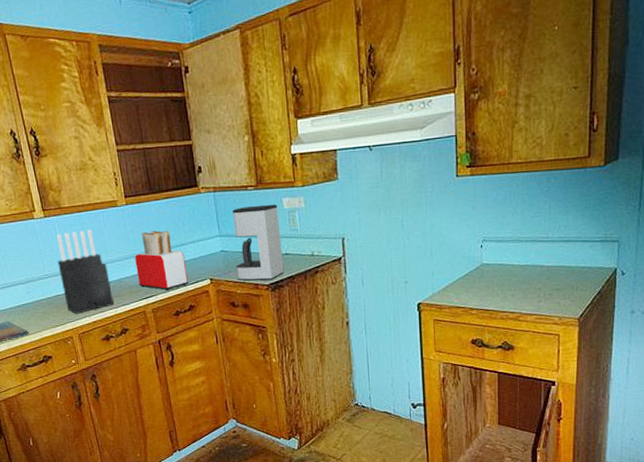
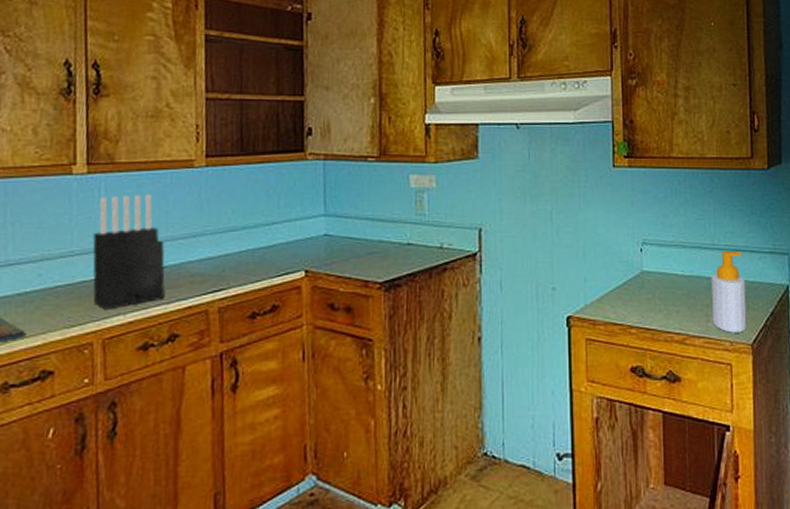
toaster: present [135,230,188,291] -> none [205,202,275,284]
coffee maker: present [232,204,285,281] -> none [341,180,404,277]
soap bottle: none [543,241,577,310] -> present [711,250,747,333]

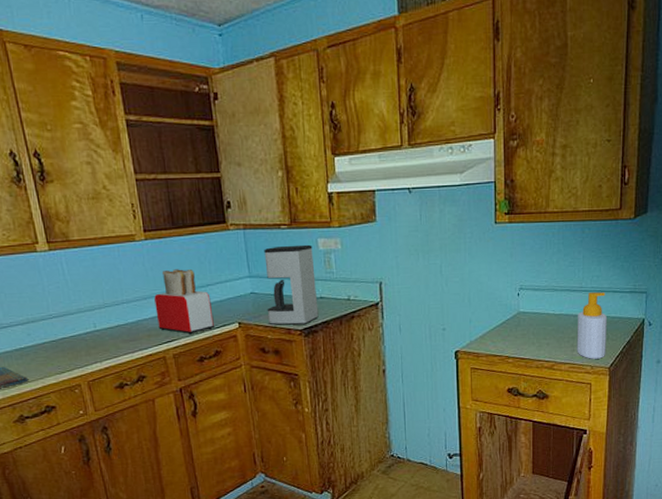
knife block: present [92,194,165,310] -> none [63,266,129,359]
toaster: none [205,202,275,284] -> present [154,269,214,335]
coffee maker: none [341,180,404,277] -> present [264,244,319,325]

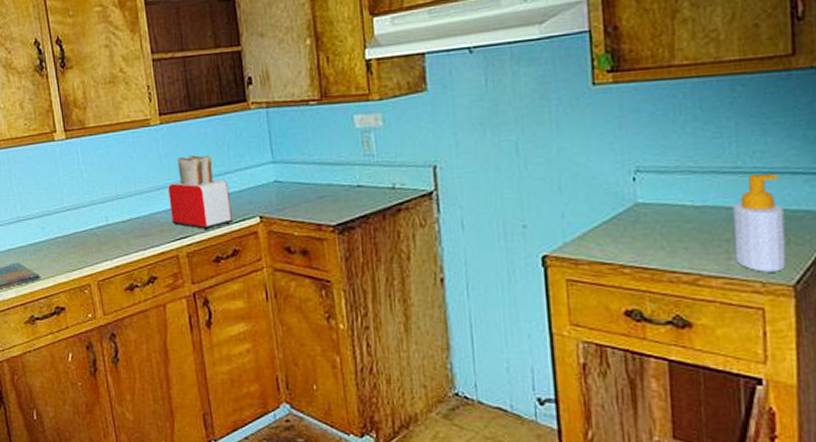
coffee maker: present [264,244,319,325] -> none [289,122,356,220]

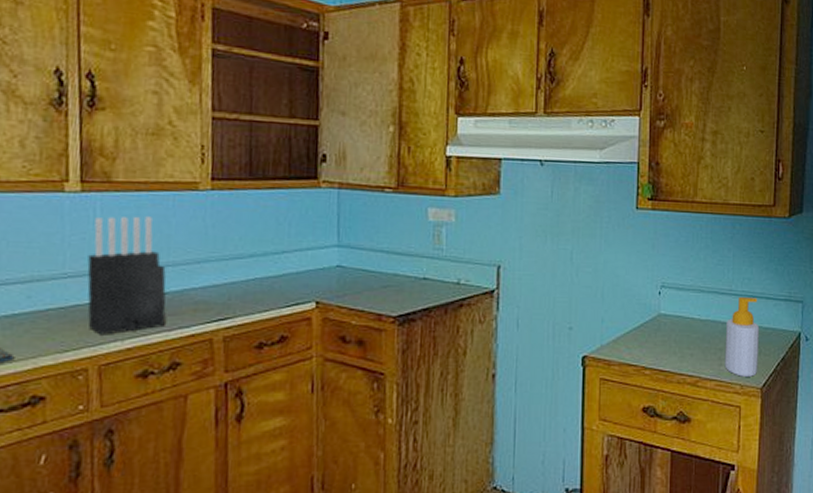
knife block: none [78,153,141,256] -> present [87,216,166,335]
toaster: present [168,155,232,231] -> none [209,229,285,313]

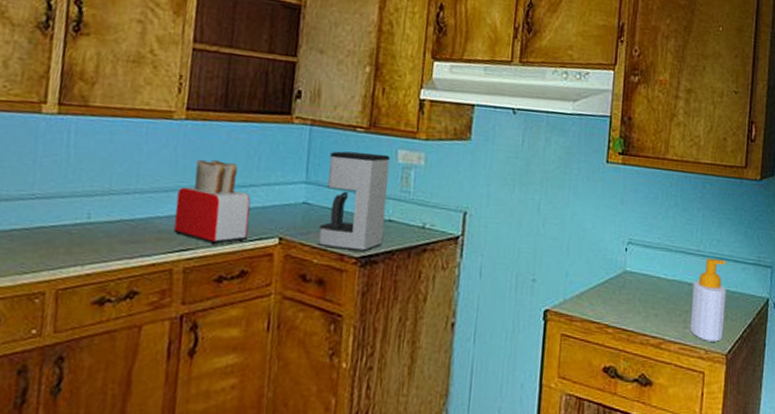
knife block: present [87,216,166,335] -> none [50,140,134,259]
toaster: none [209,229,285,313] -> present [173,160,251,245]
coffee maker: none [354,212,421,311] -> present [318,151,390,252]

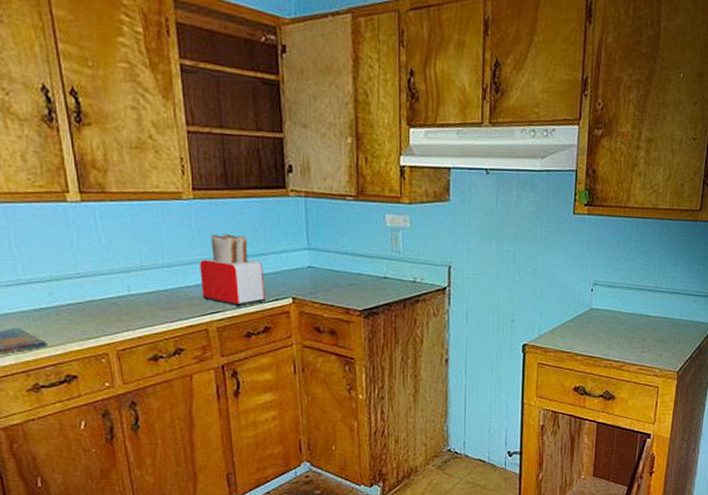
coffee maker: present [318,151,390,252] -> none [325,218,381,306]
soap bottle: present [689,257,727,342] -> none [646,293,680,362]

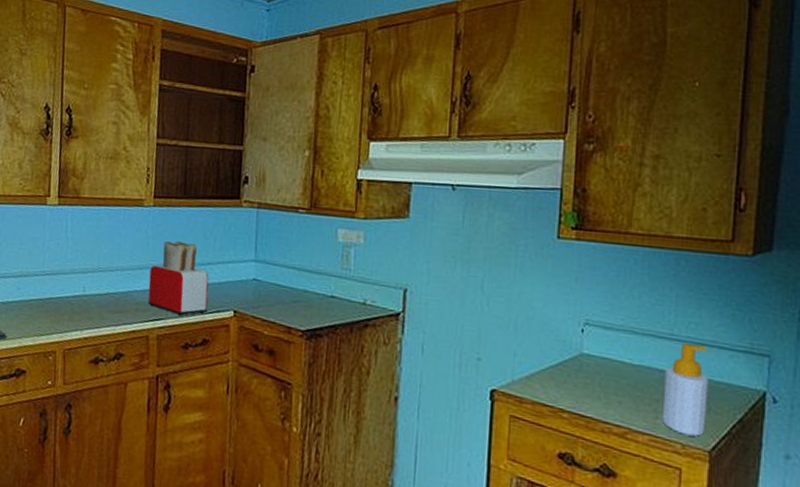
soap bottle: none [646,293,680,362] -> present [661,342,710,437]

